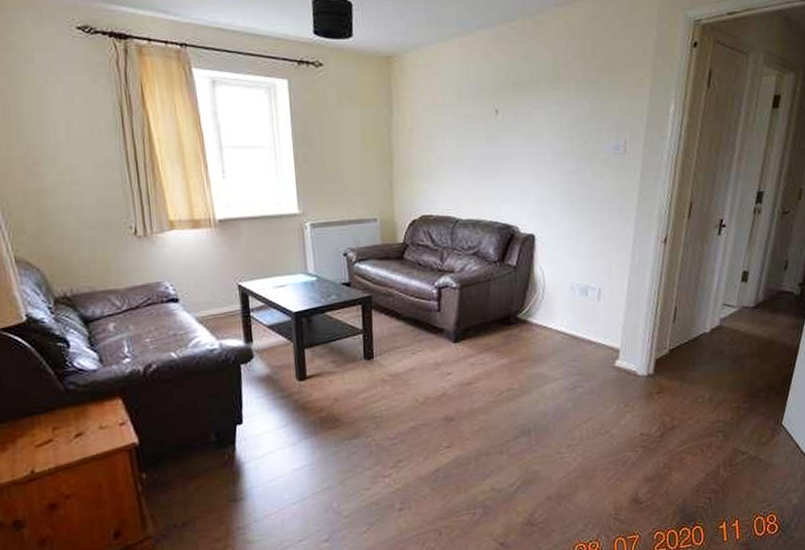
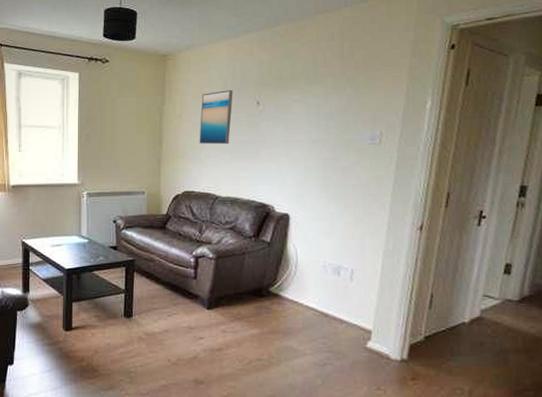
wall art: none [434,97,469,161] -> present [199,90,233,145]

